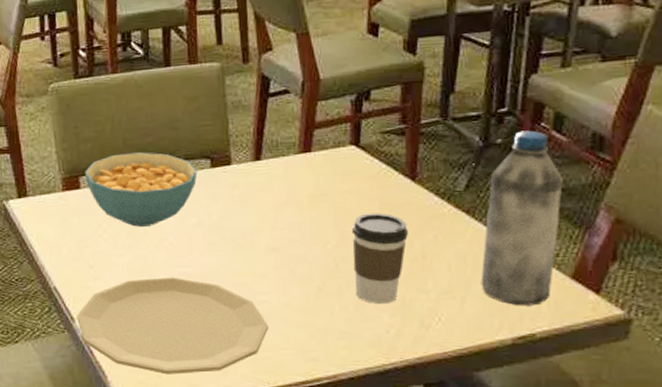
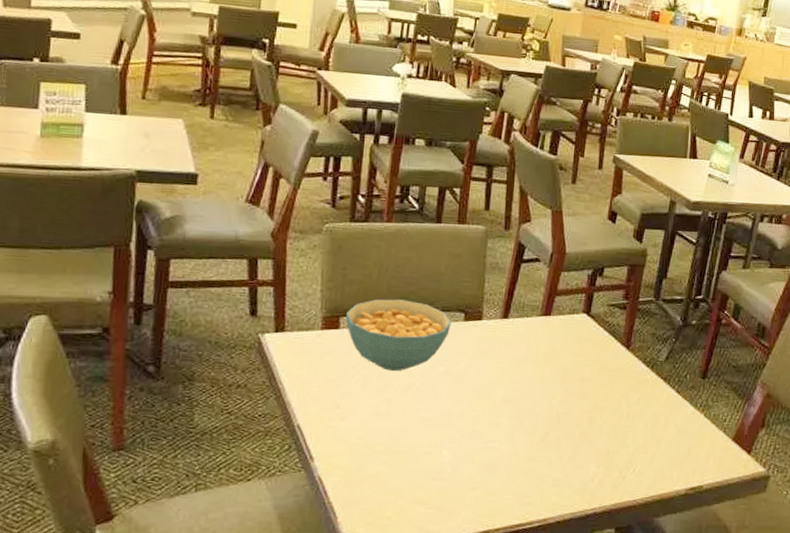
plate: present [77,277,268,375] -> none [316,421,494,516]
coffee cup: present [351,213,408,305] -> none [571,374,619,456]
water bottle: present [480,130,564,306] -> none [668,316,736,462]

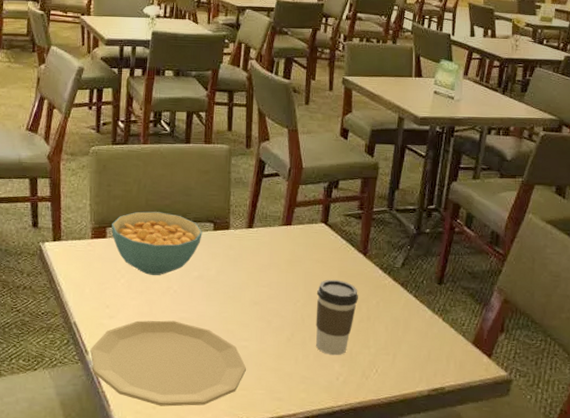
plate: none [316,421,494,516] -> present [90,320,246,407]
coffee cup: none [571,374,619,456] -> present [316,279,358,356]

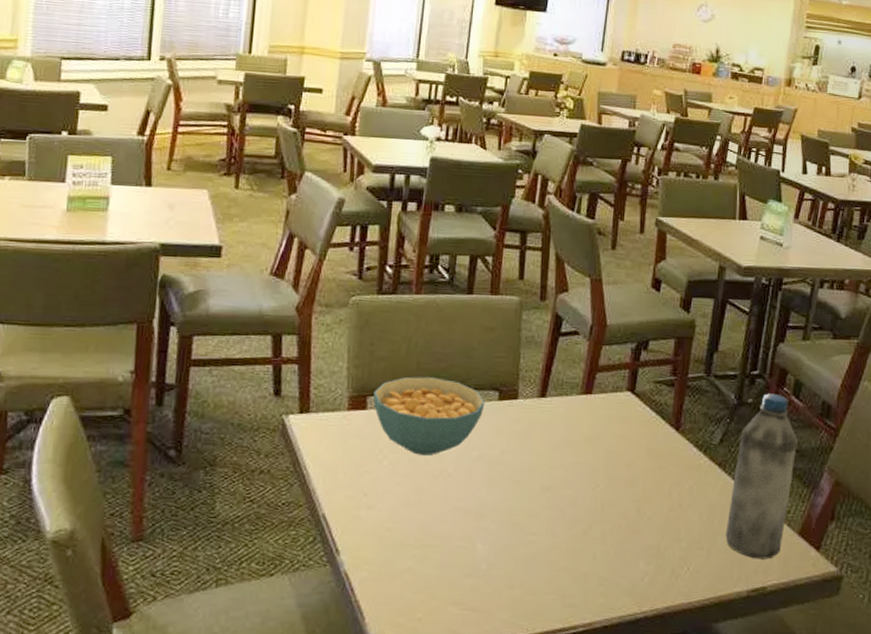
plate: present [90,320,246,407] -> none [342,511,534,618]
coffee cup: present [316,279,358,356] -> none [618,459,669,551]
water bottle: none [408,224,471,364] -> present [725,393,798,559]

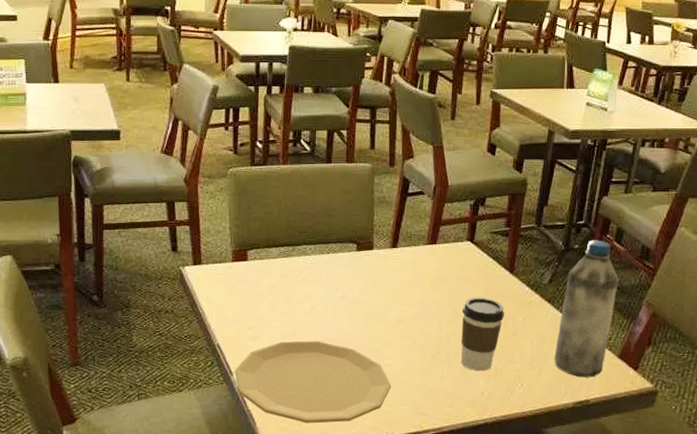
plate: none [342,511,534,618] -> present [235,341,391,423]
cereal bowl: present [373,376,485,455] -> none [253,233,346,297]
coffee cup: none [618,459,669,551] -> present [461,297,504,372]

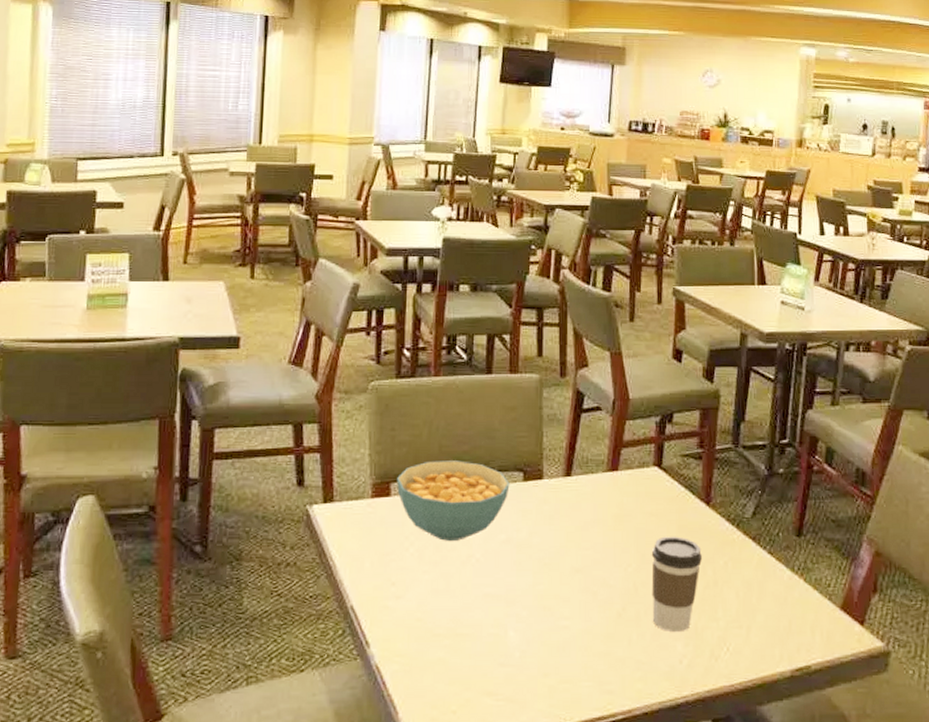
plate: present [235,341,391,423] -> none [372,598,568,710]
cereal bowl: none [253,233,346,297] -> present [397,460,510,541]
water bottle: present [554,240,620,378] -> none [764,462,834,637]

